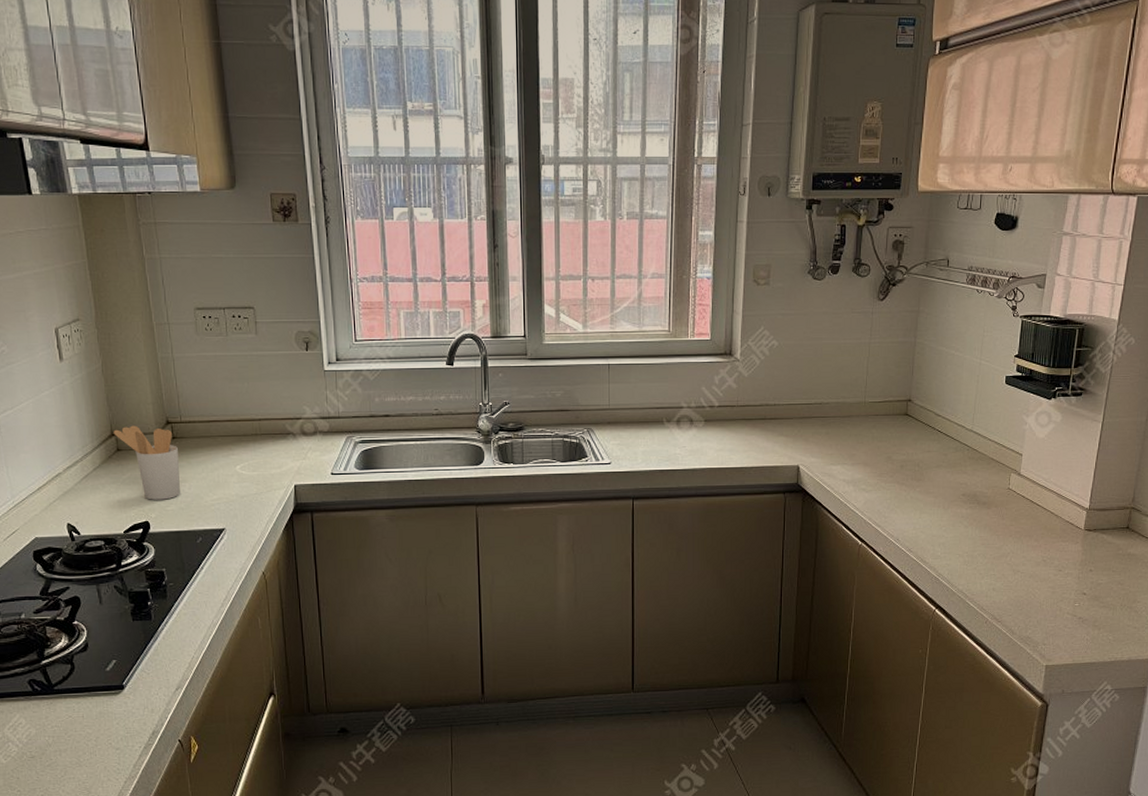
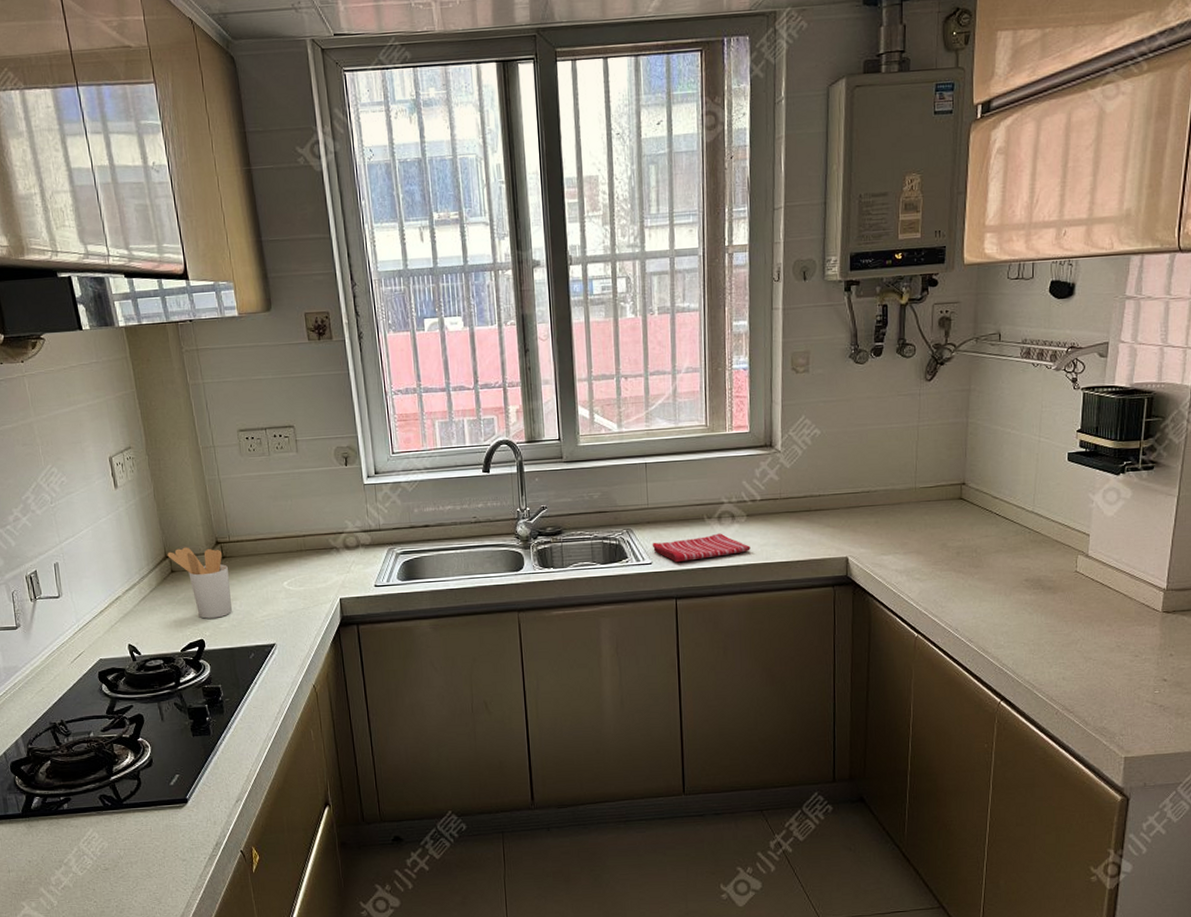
dish towel: none [611,437,707,464] -> present [652,533,750,563]

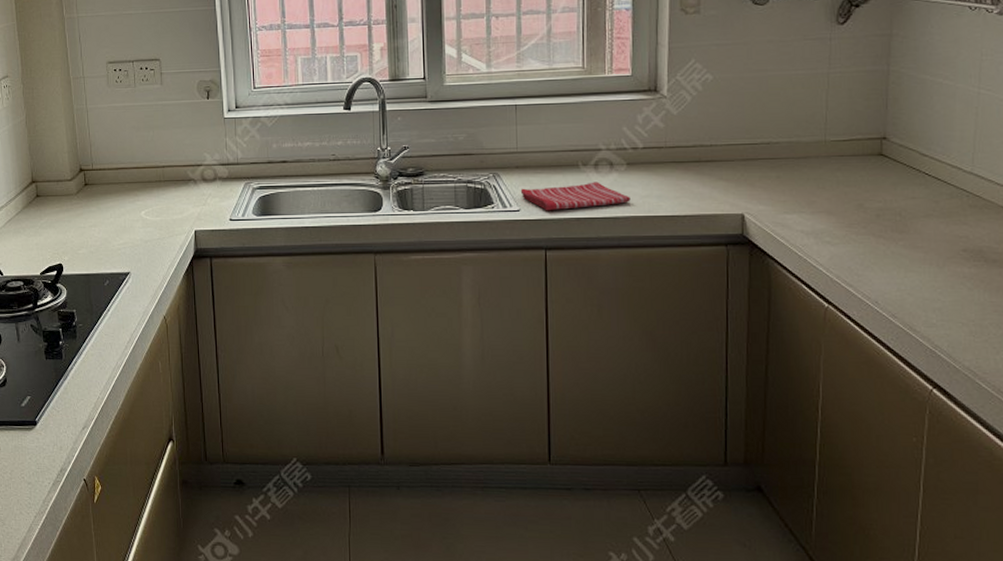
utensil holder: present [167,547,232,619] -> none [34,173,90,244]

